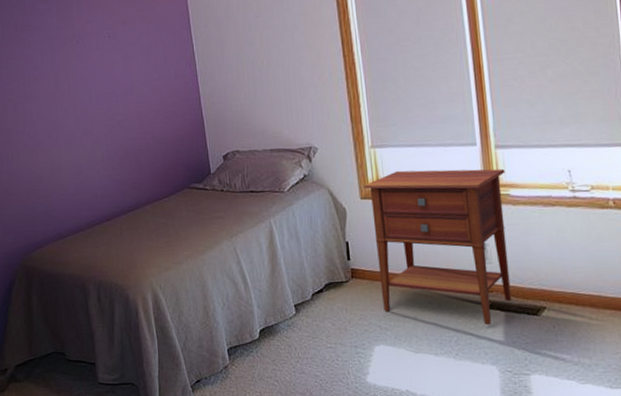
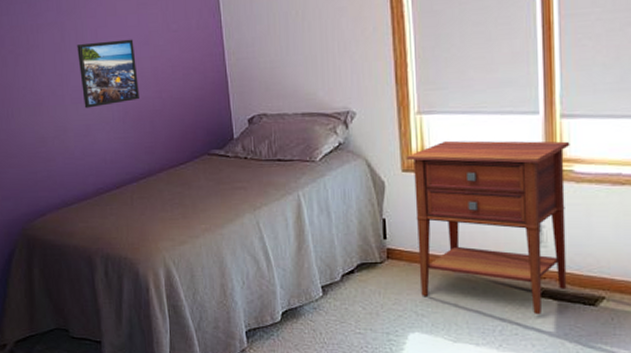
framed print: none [70,87,126,150] -> present [77,39,139,108]

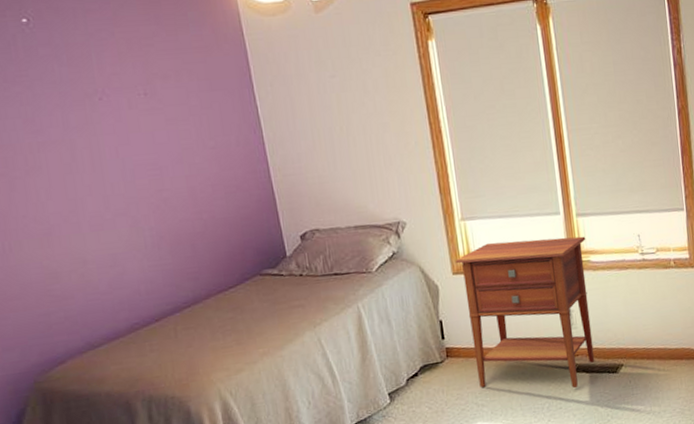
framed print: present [77,39,139,108] -> none [93,157,176,236]

